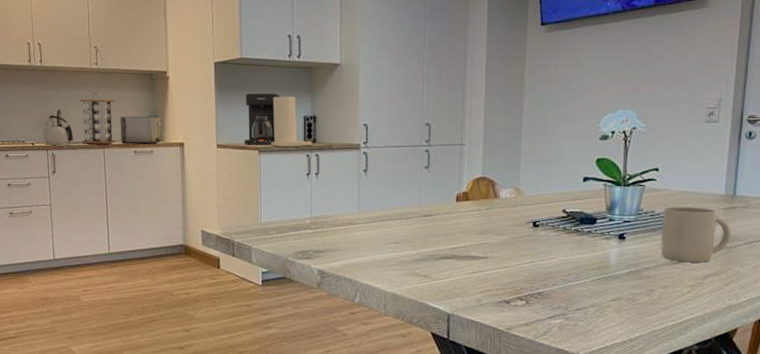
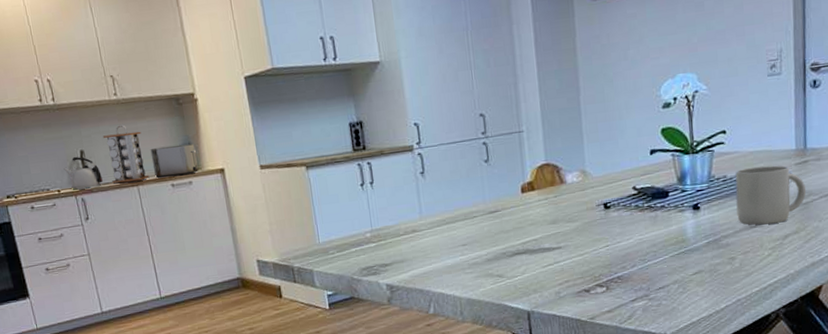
coffee maker: present [244,93,280,145] -> none [283,102,323,162]
paper towel: present [271,96,313,147] -> none [313,103,363,160]

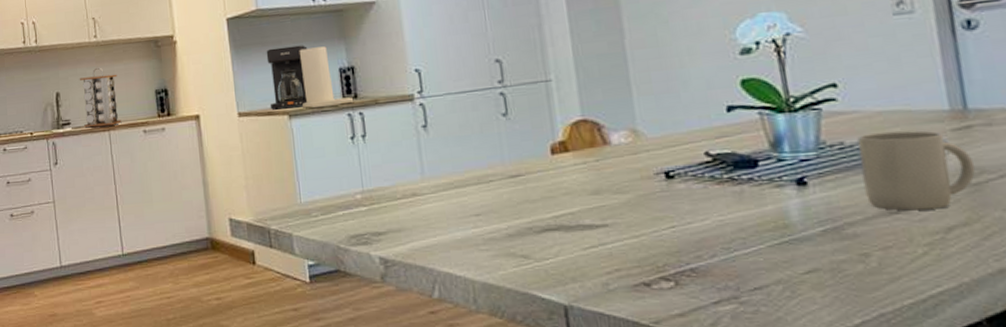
kettle: present [64,156,103,190] -> none [38,98,75,133]
toaster: present [150,144,199,178] -> none [125,88,172,123]
coffee maker: none [283,102,323,162] -> present [266,45,308,110]
paper towel: none [313,103,363,160] -> present [299,46,354,108]

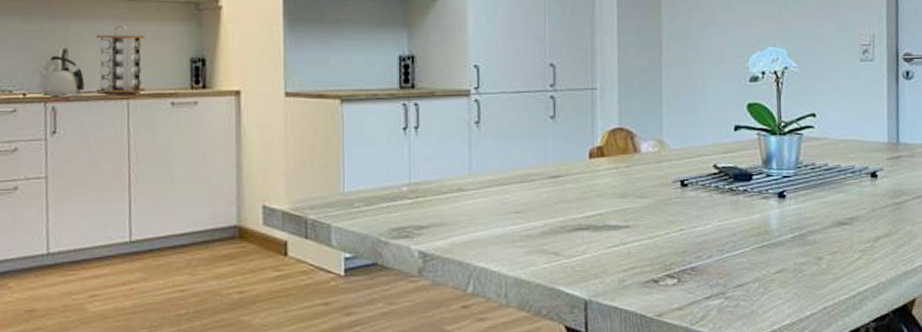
kettle: none [38,98,75,133] -> present [37,55,84,96]
coffee maker: present [266,45,308,110] -> none [321,27,369,93]
paper towel: present [299,46,354,108] -> none [357,31,411,94]
mug: present [857,130,976,211] -> none [824,157,899,223]

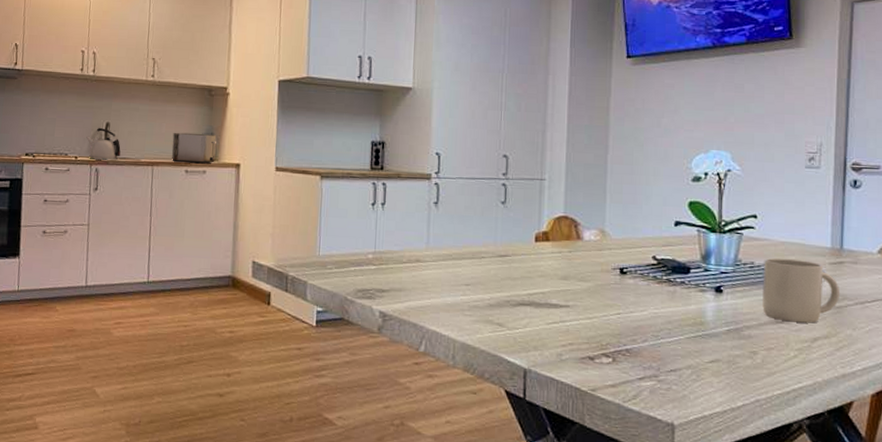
spice rack: present [95,25,145,95] -> none [129,105,169,162]
toaster: none [151,56,210,93] -> present [171,132,217,164]
mug: none [824,157,899,223] -> present [763,258,841,323]

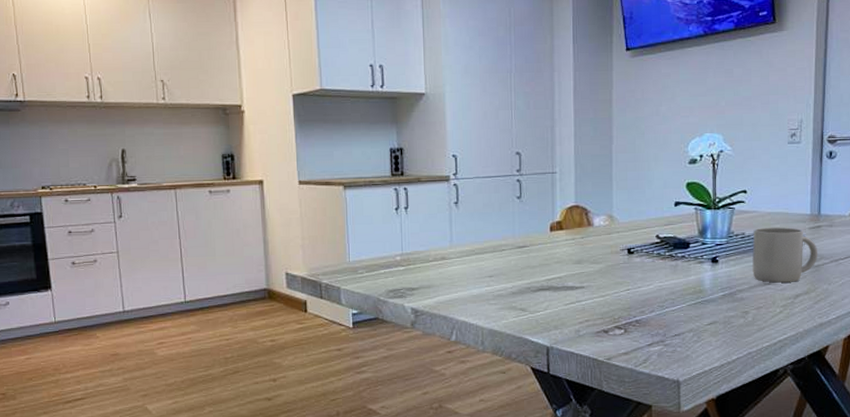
kettle: present [86,127,121,160] -> none [103,154,141,187]
toaster: present [171,132,217,164] -> none [192,153,238,183]

